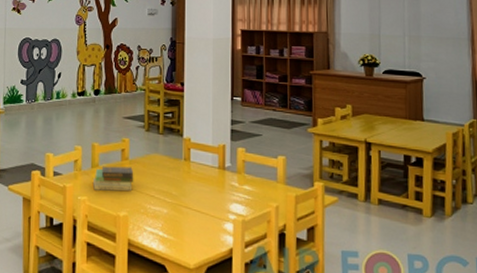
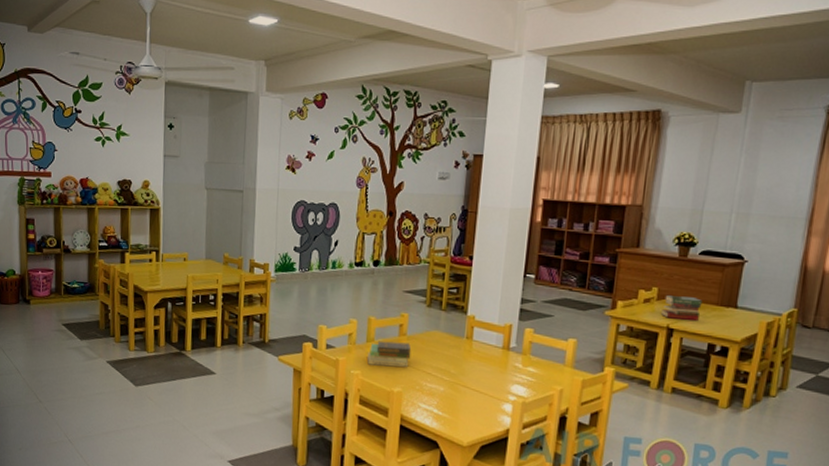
books: none [358,112,393,134] -> present [661,295,702,320]

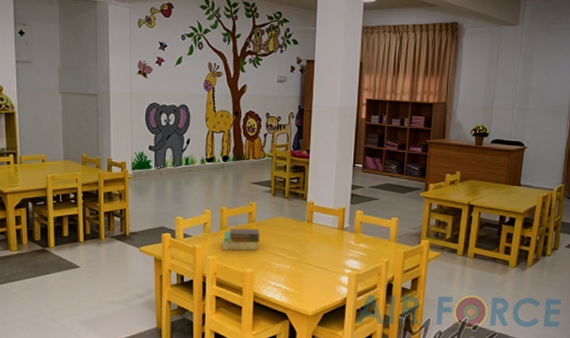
books: present [661,295,702,320] -> none [464,178,494,197]

